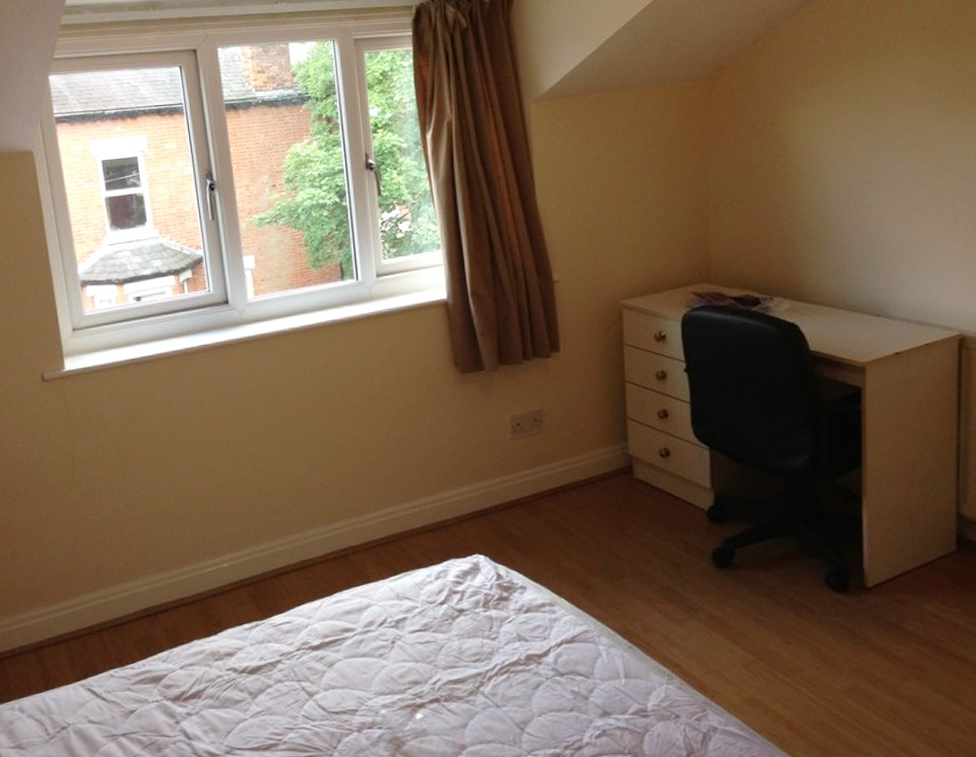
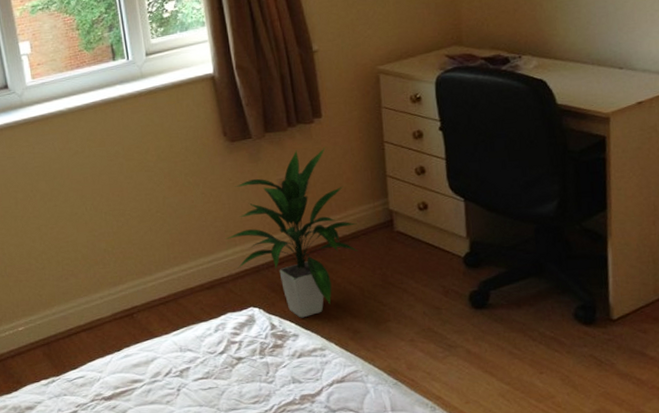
indoor plant: none [452,384,596,569] -> present [225,148,360,318]

